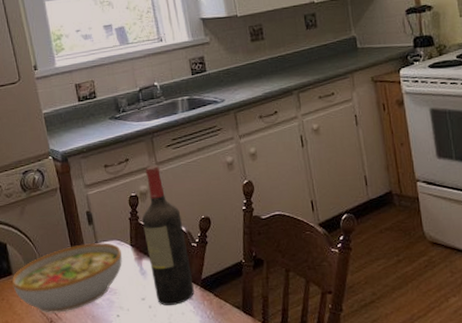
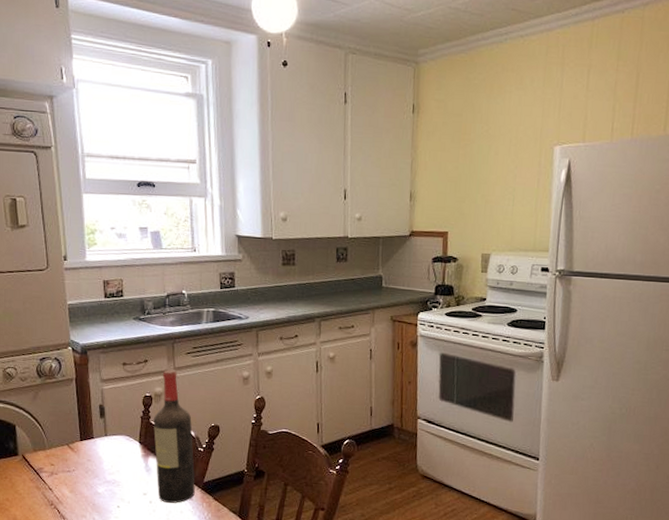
bowl: present [12,242,123,313] -> none [17,435,130,497]

